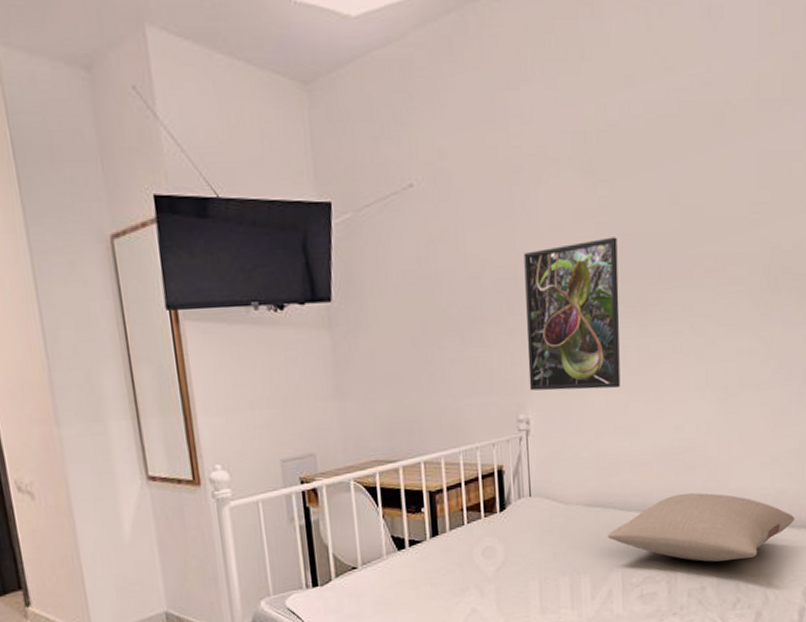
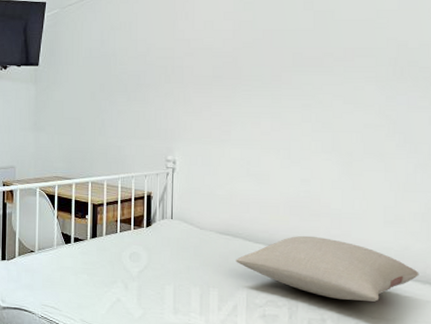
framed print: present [524,237,621,391] -> none [178,32,258,145]

